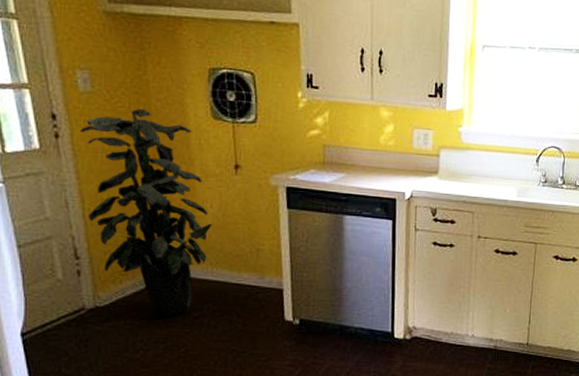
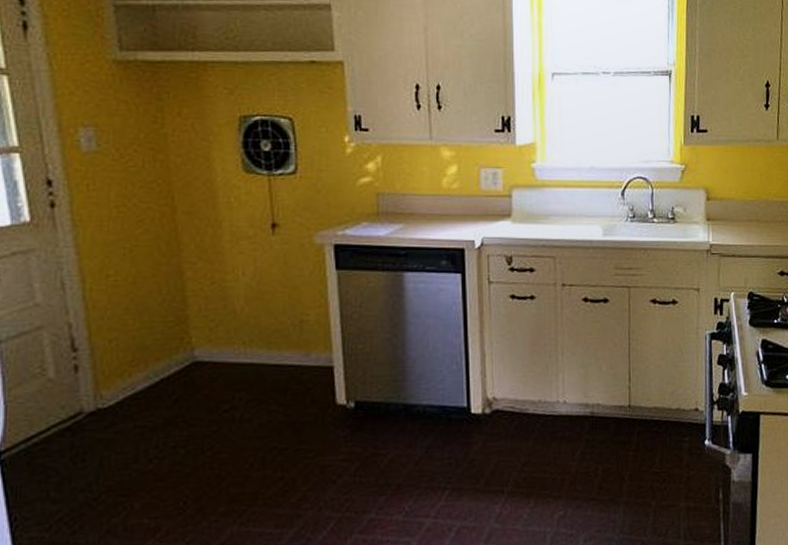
indoor plant: present [80,108,212,316] -> none [81,166,245,412]

